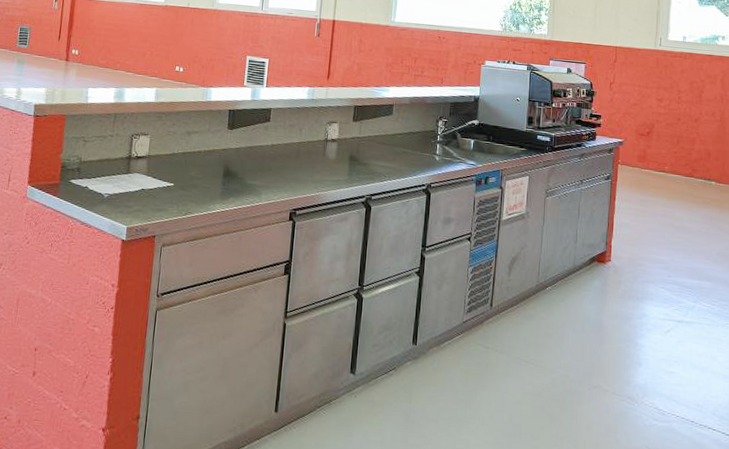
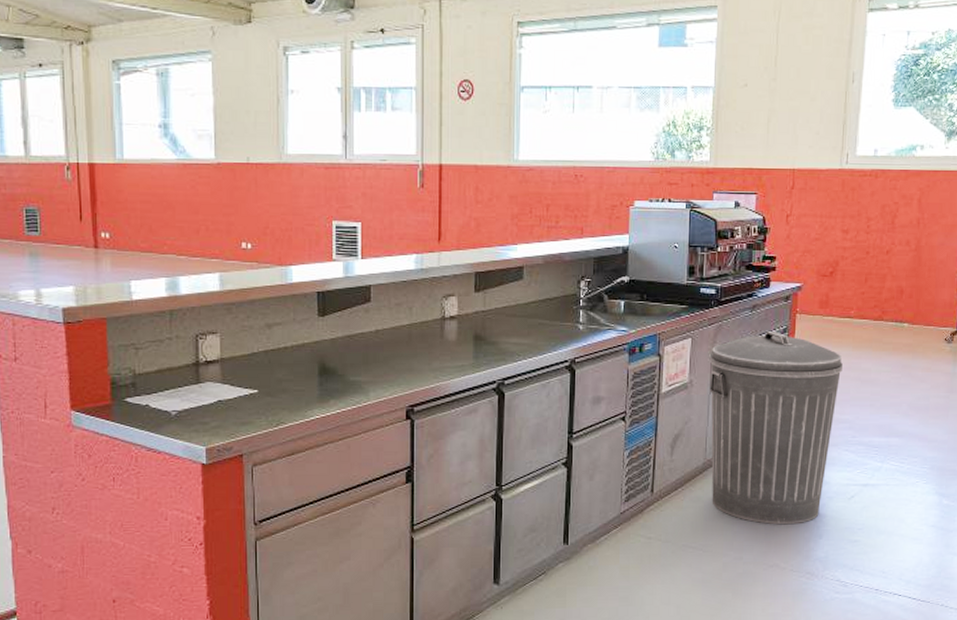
trash can: none [543,177,659,351] -> present [709,332,843,525]

